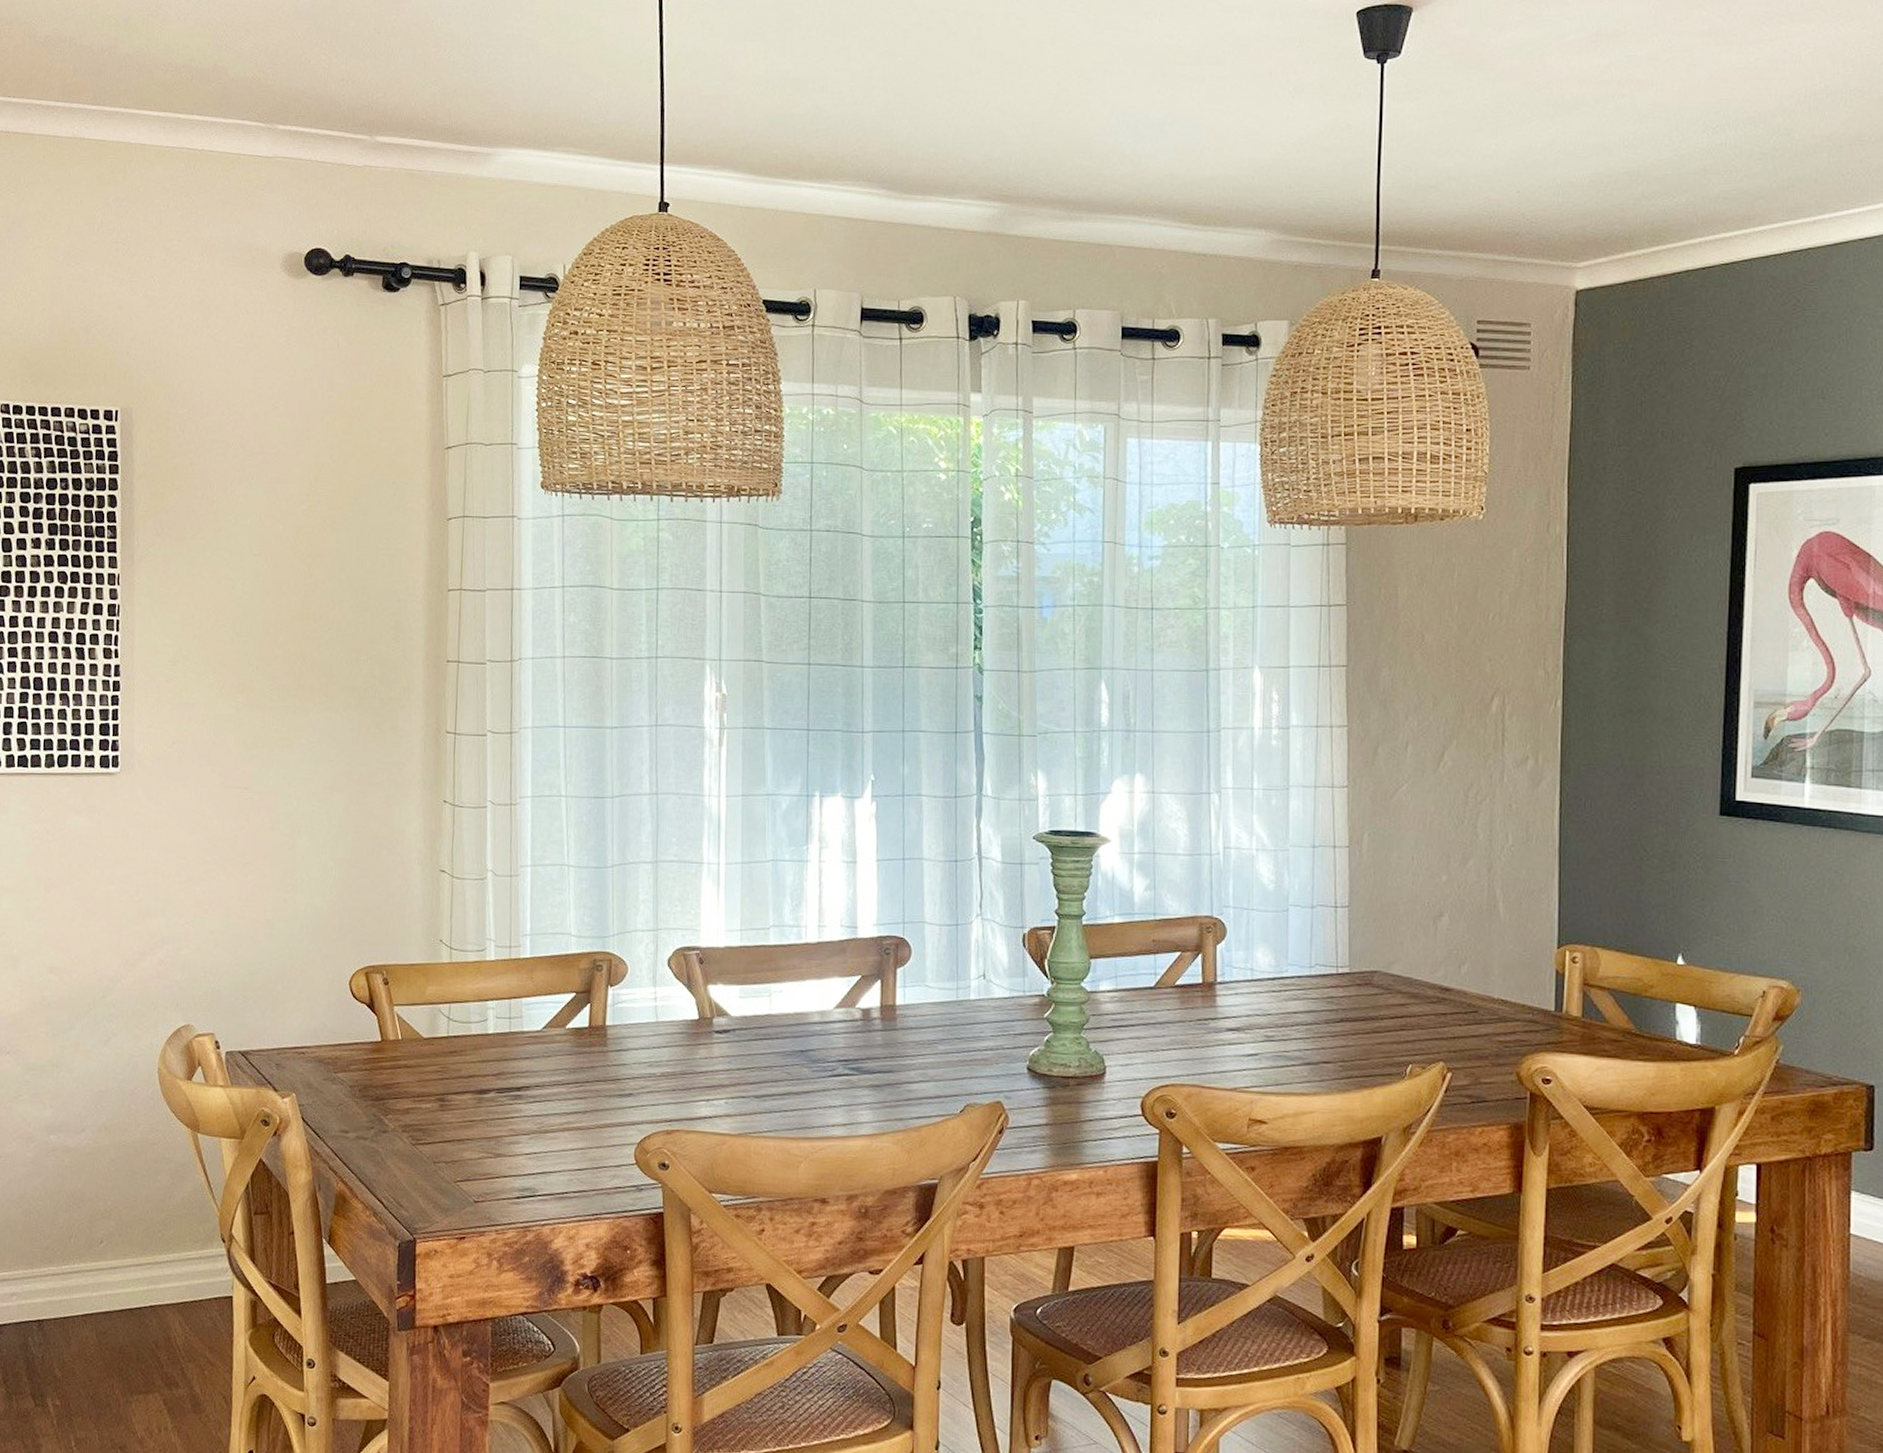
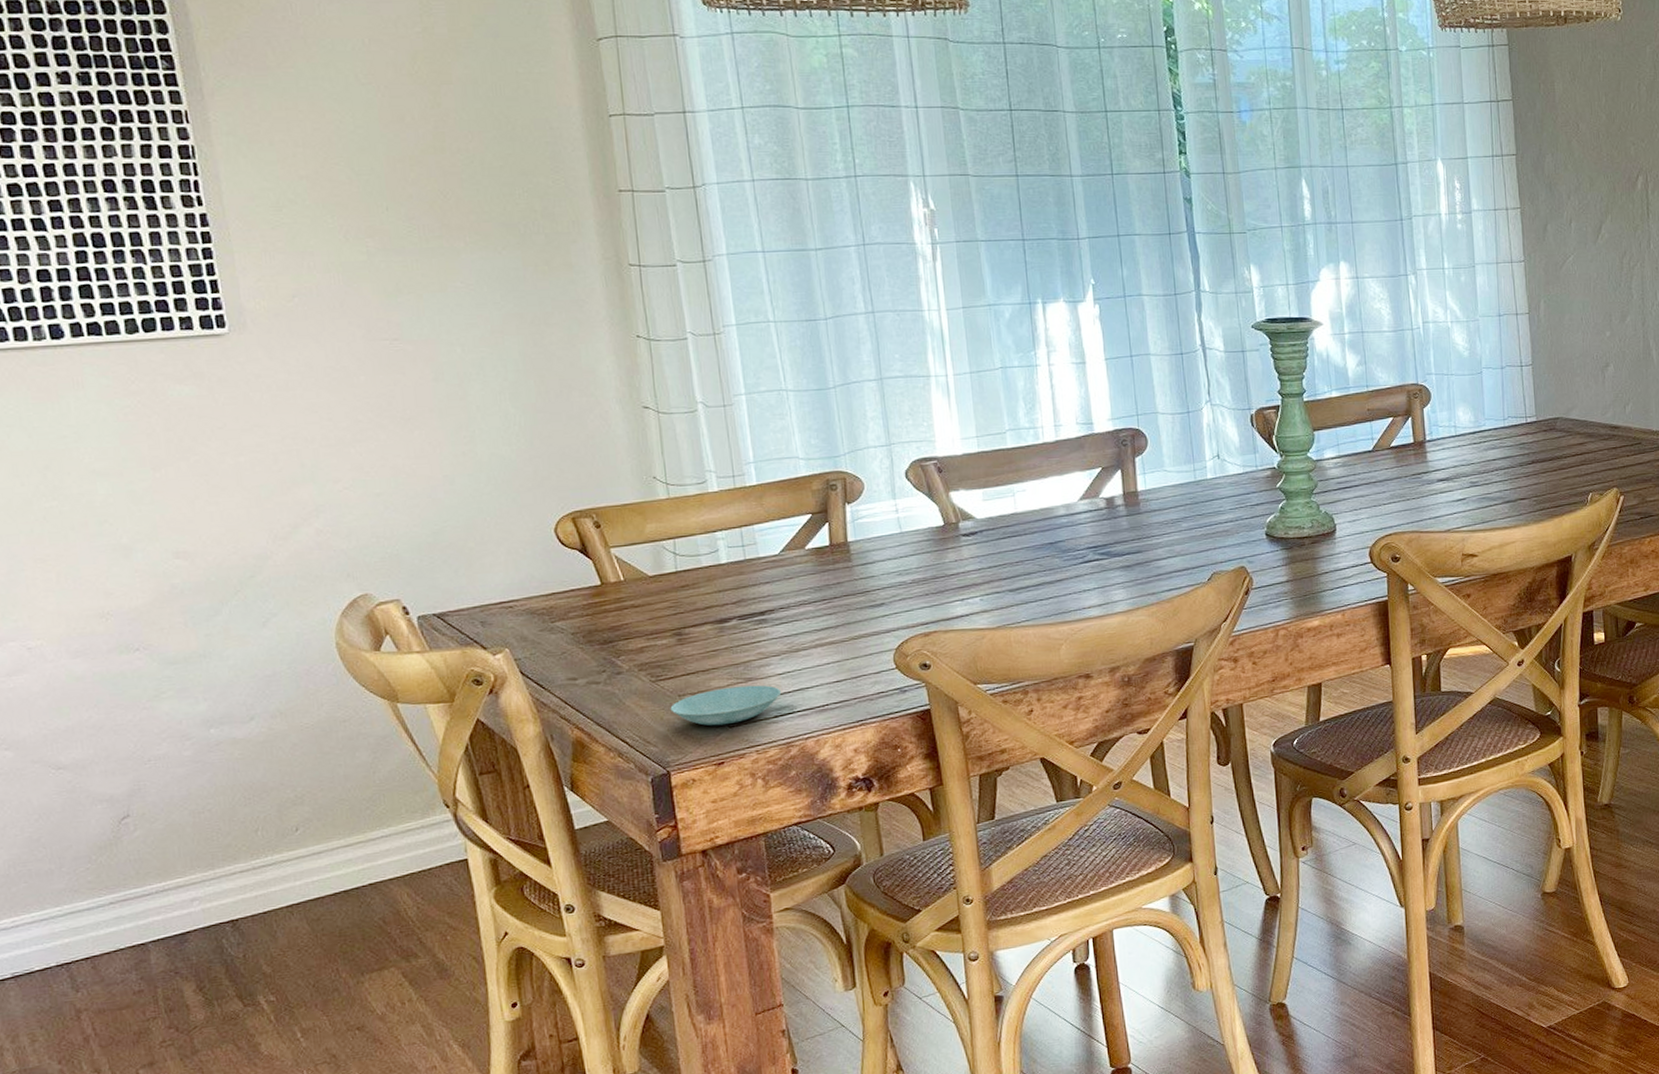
saucer: none [424,1160,526,1199] -> present [670,685,782,726]

